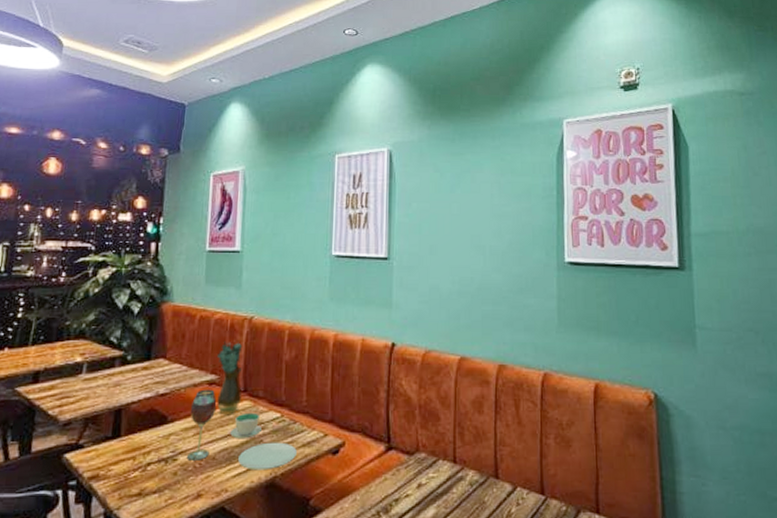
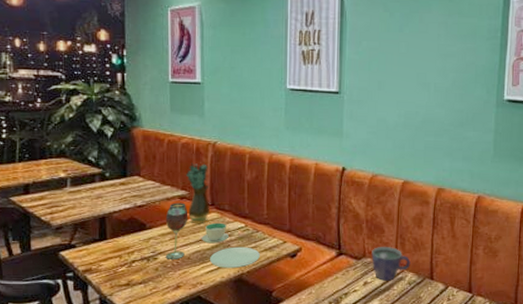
cup: none [426,438,471,482] -> present [371,247,411,281]

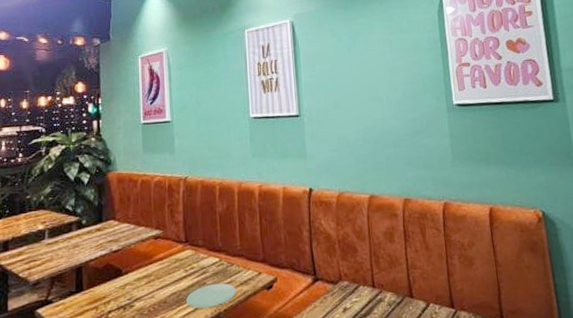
wineglass: present [165,202,189,260] -> none [140,242,163,306]
vase: present [185,162,211,224] -> none [159,199,185,264]
cup: present [202,222,230,244] -> none [177,259,205,284]
cup: present [371,247,411,281] -> none [347,266,388,305]

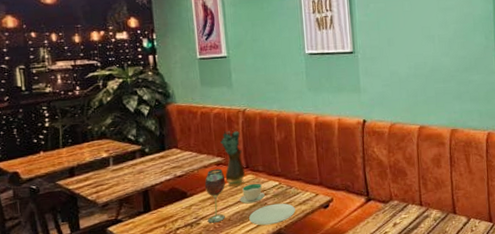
wineglass: none [140,242,163,306] -> present [204,168,226,223]
vase: none [159,199,185,264] -> present [219,129,246,187]
cup: none [177,259,205,284] -> present [240,183,266,204]

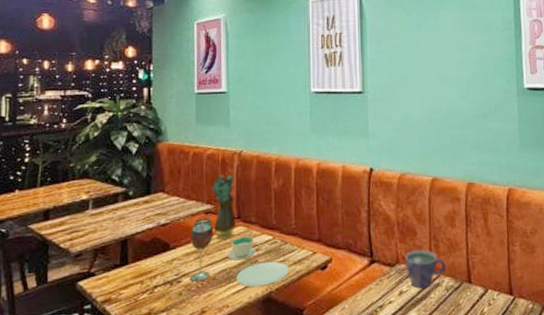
cup: none [397,188,434,220] -> present [405,250,447,289]

